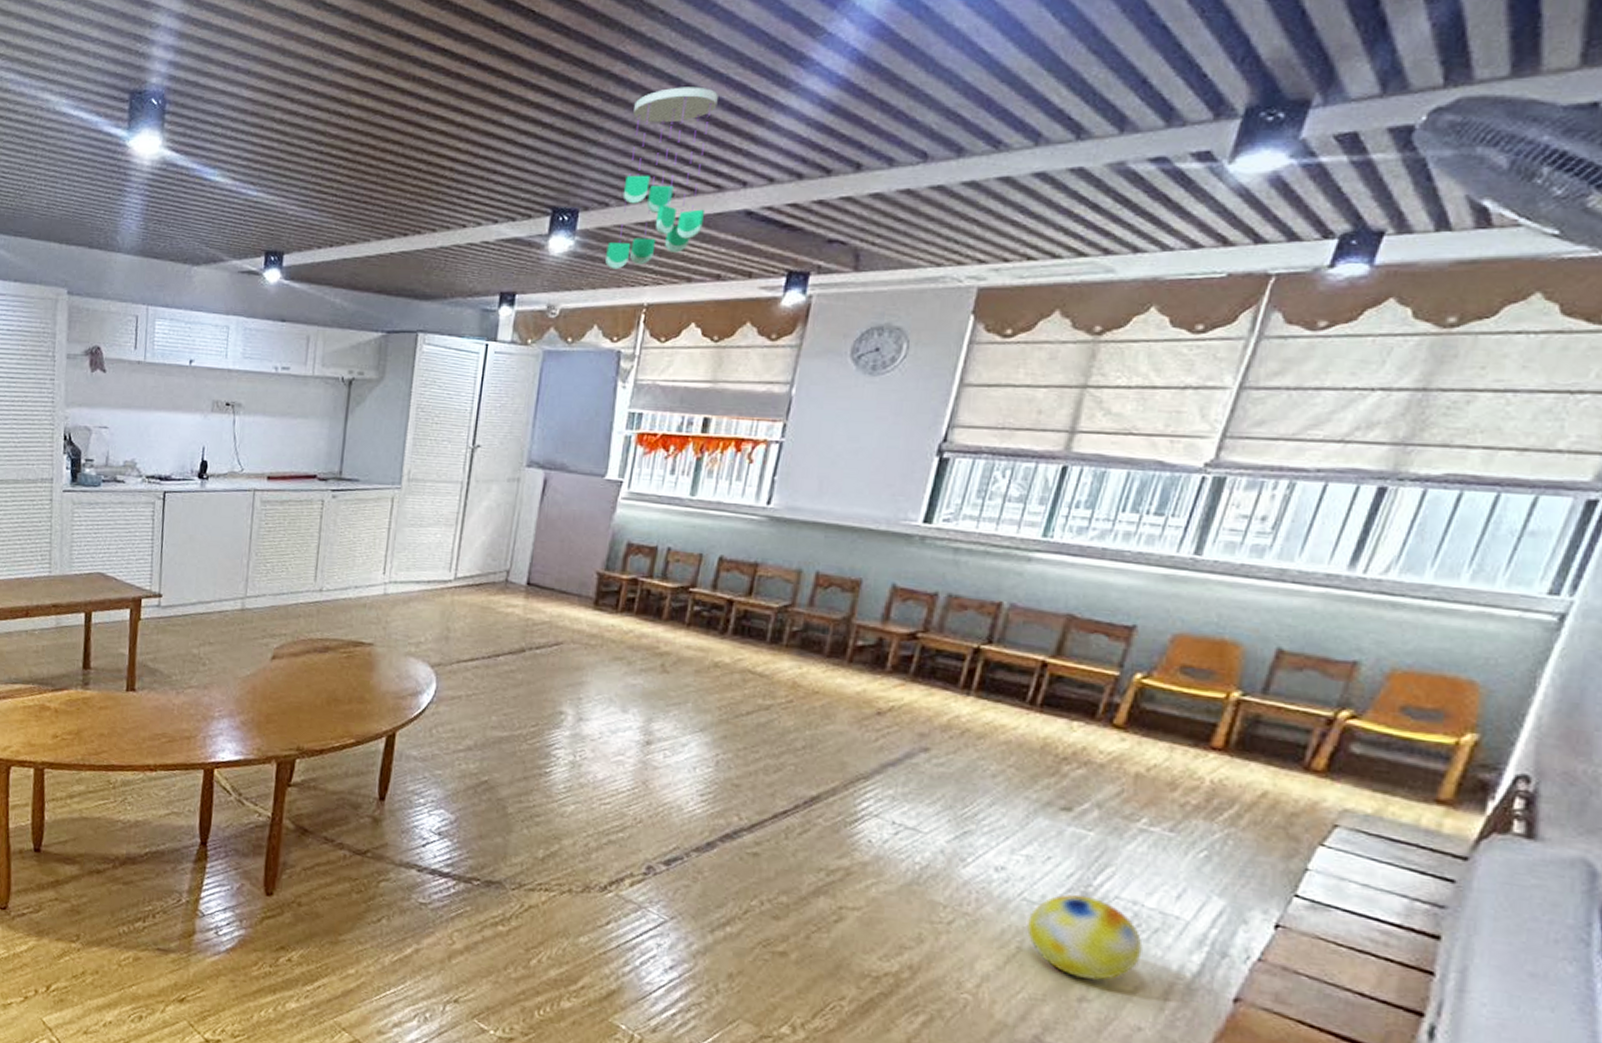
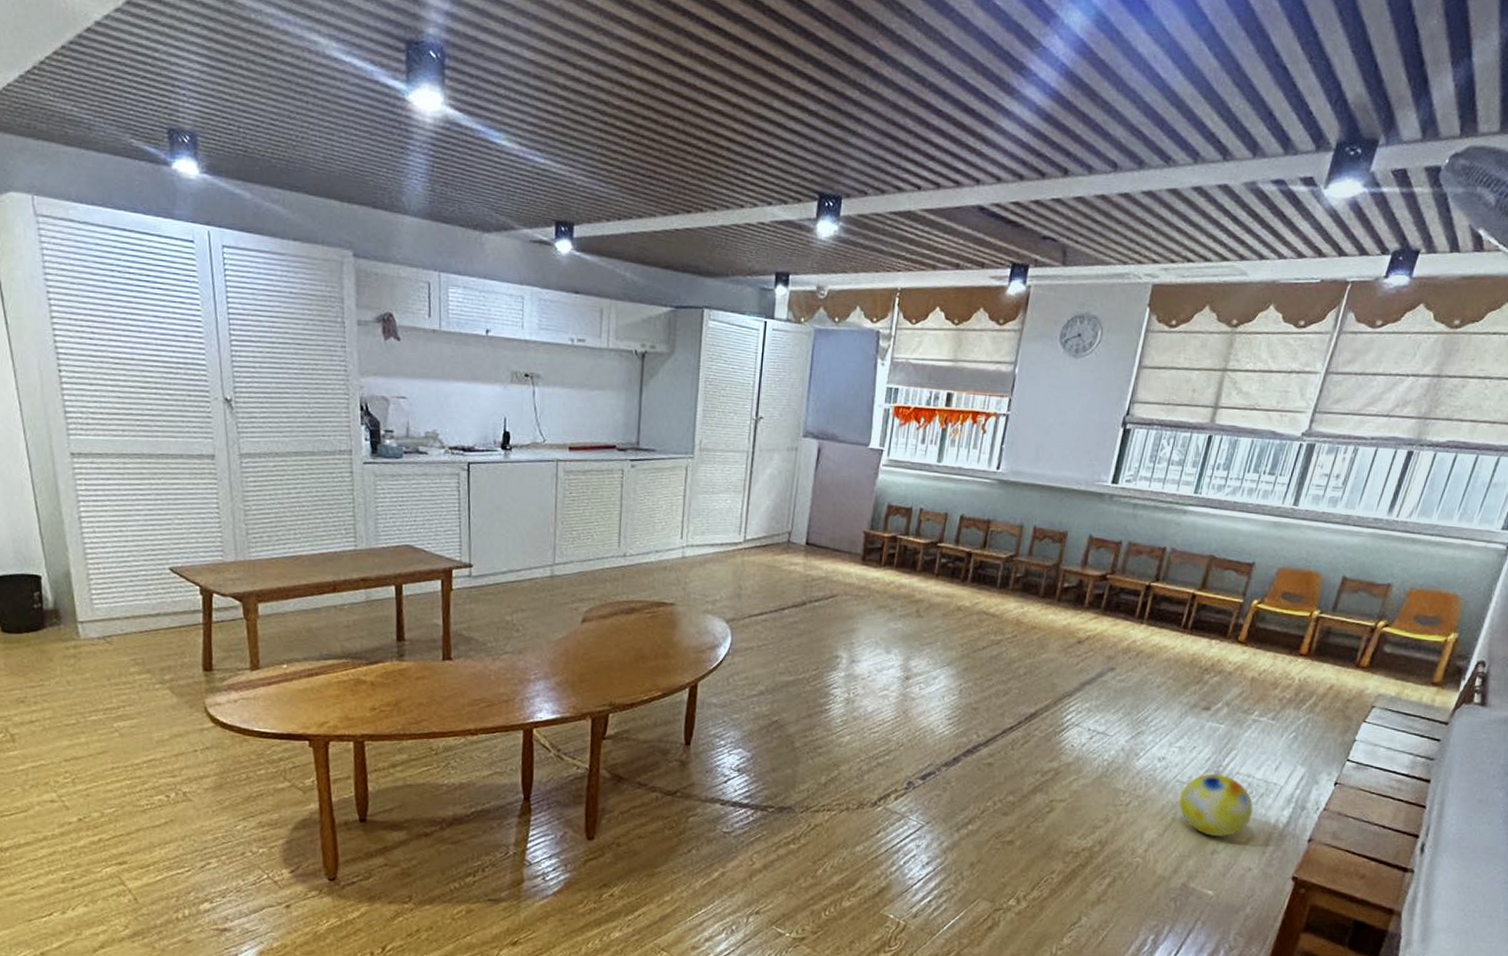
ceiling mobile: present [605,87,718,270] -> none [865,85,956,255]

